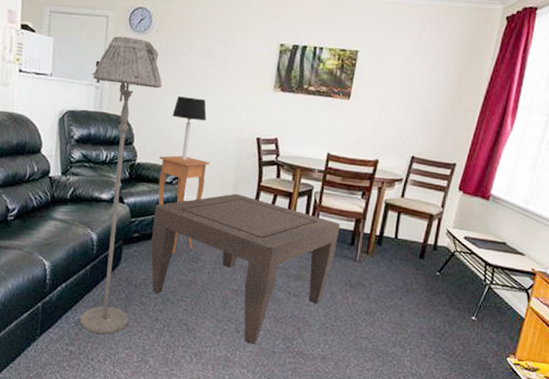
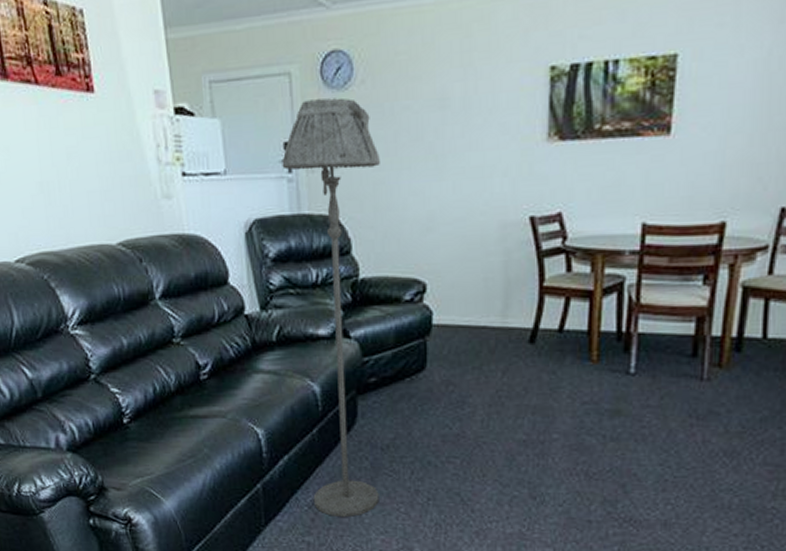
coffee table: present [151,193,341,344] -> none [394,303,673,513]
side table: present [158,155,210,254] -> none [390,259,464,400]
table lamp: present [172,96,207,160] -> none [401,171,451,265]

